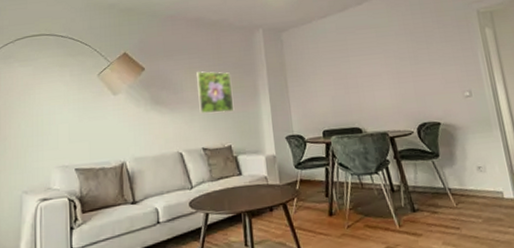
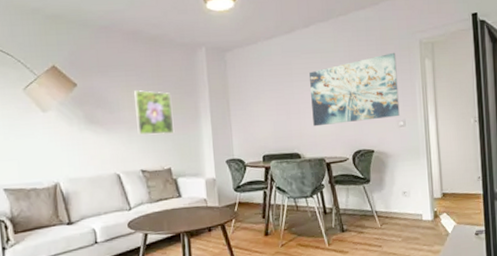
wall art: none [365,23,465,100] -> present [309,52,400,127]

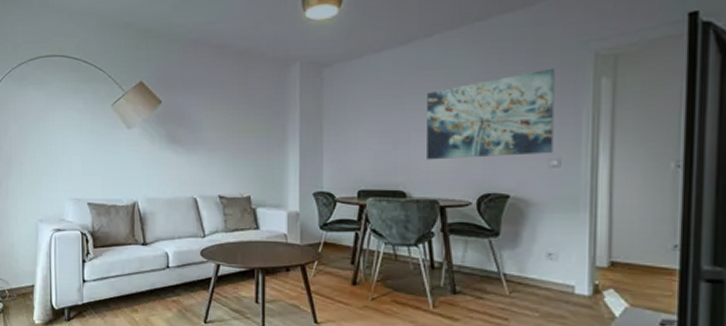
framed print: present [133,90,175,135] -> none [217,109,258,159]

